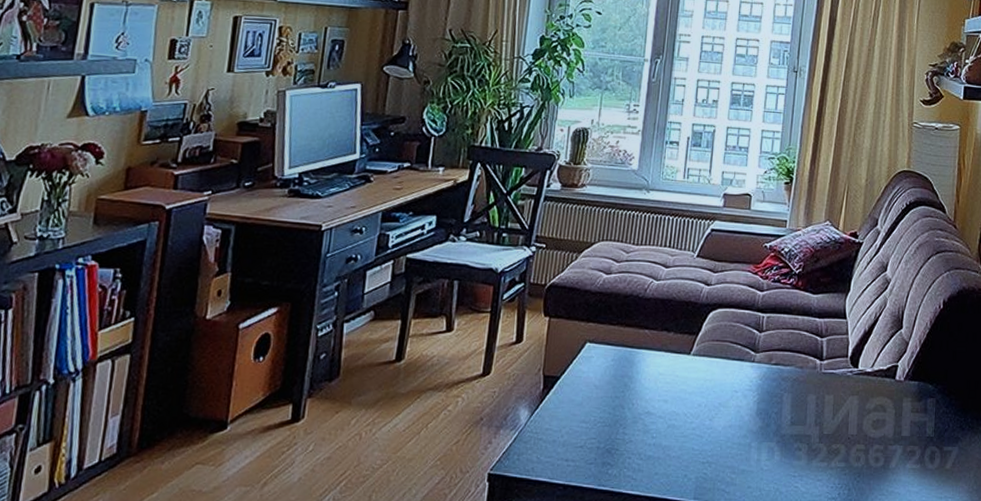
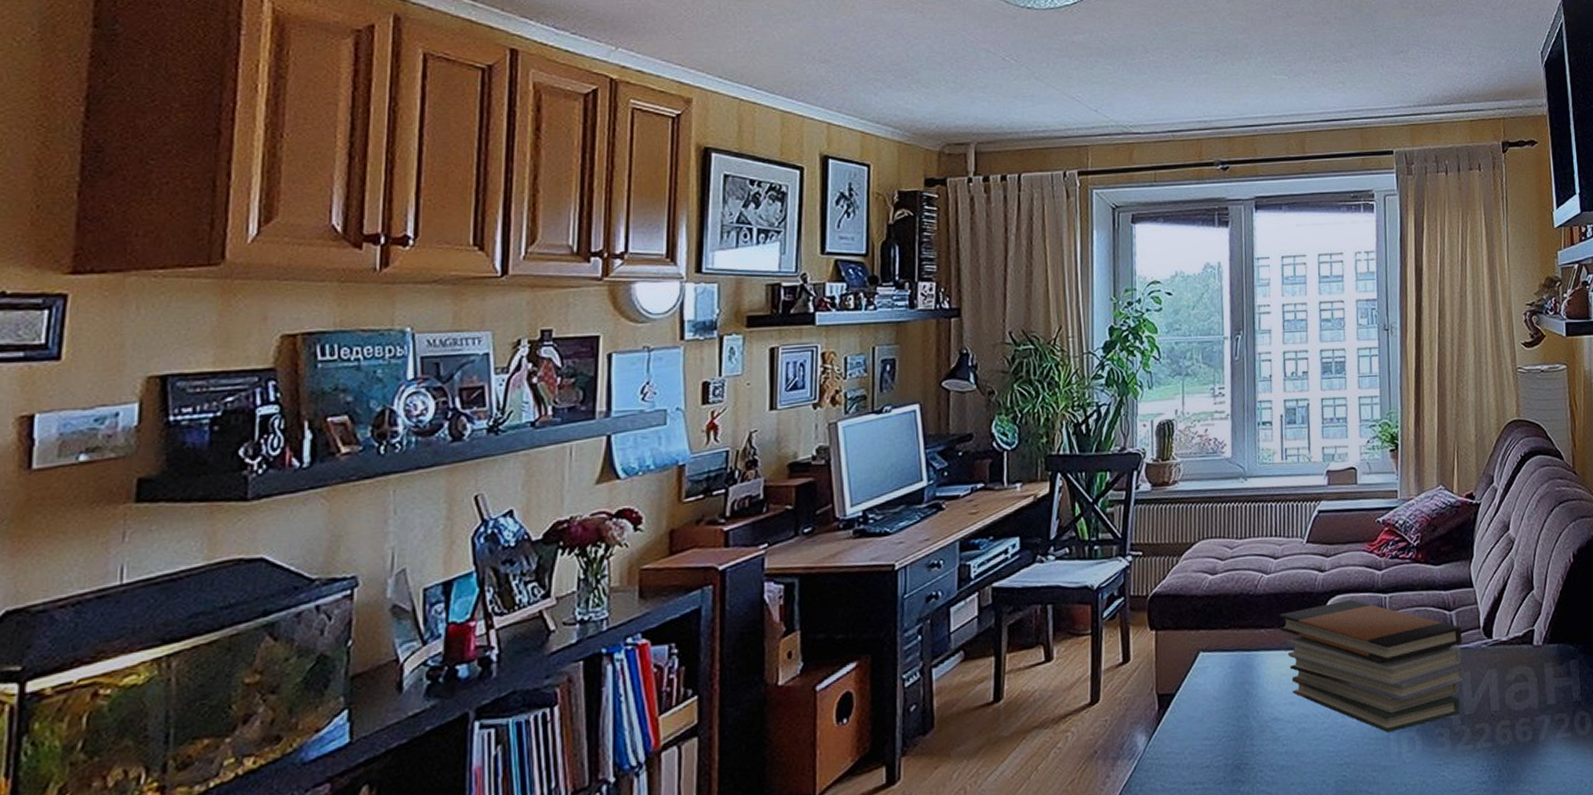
book stack: none [662,314,830,441] -> present [1279,600,1465,733]

